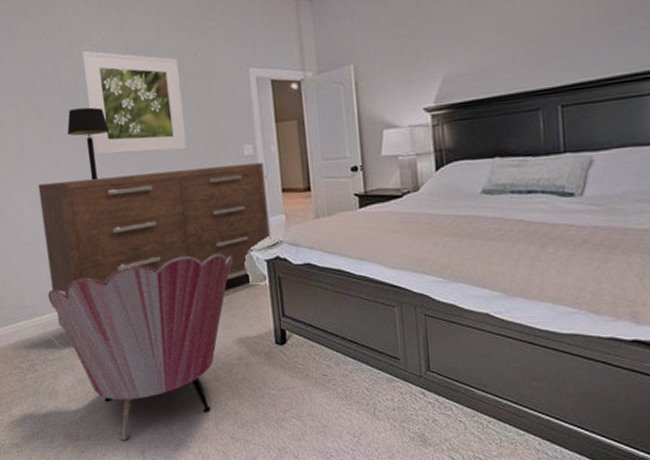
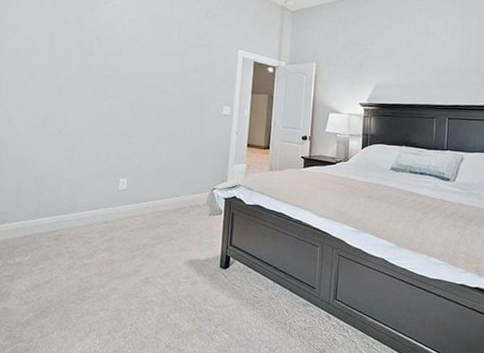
dresser: present [37,162,271,329] -> none [26,108,237,237]
armchair: present [47,253,233,441] -> none [22,187,198,345]
table lamp: present [67,107,110,180] -> none [75,52,115,113]
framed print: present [81,50,187,156] -> none [96,8,184,101]

